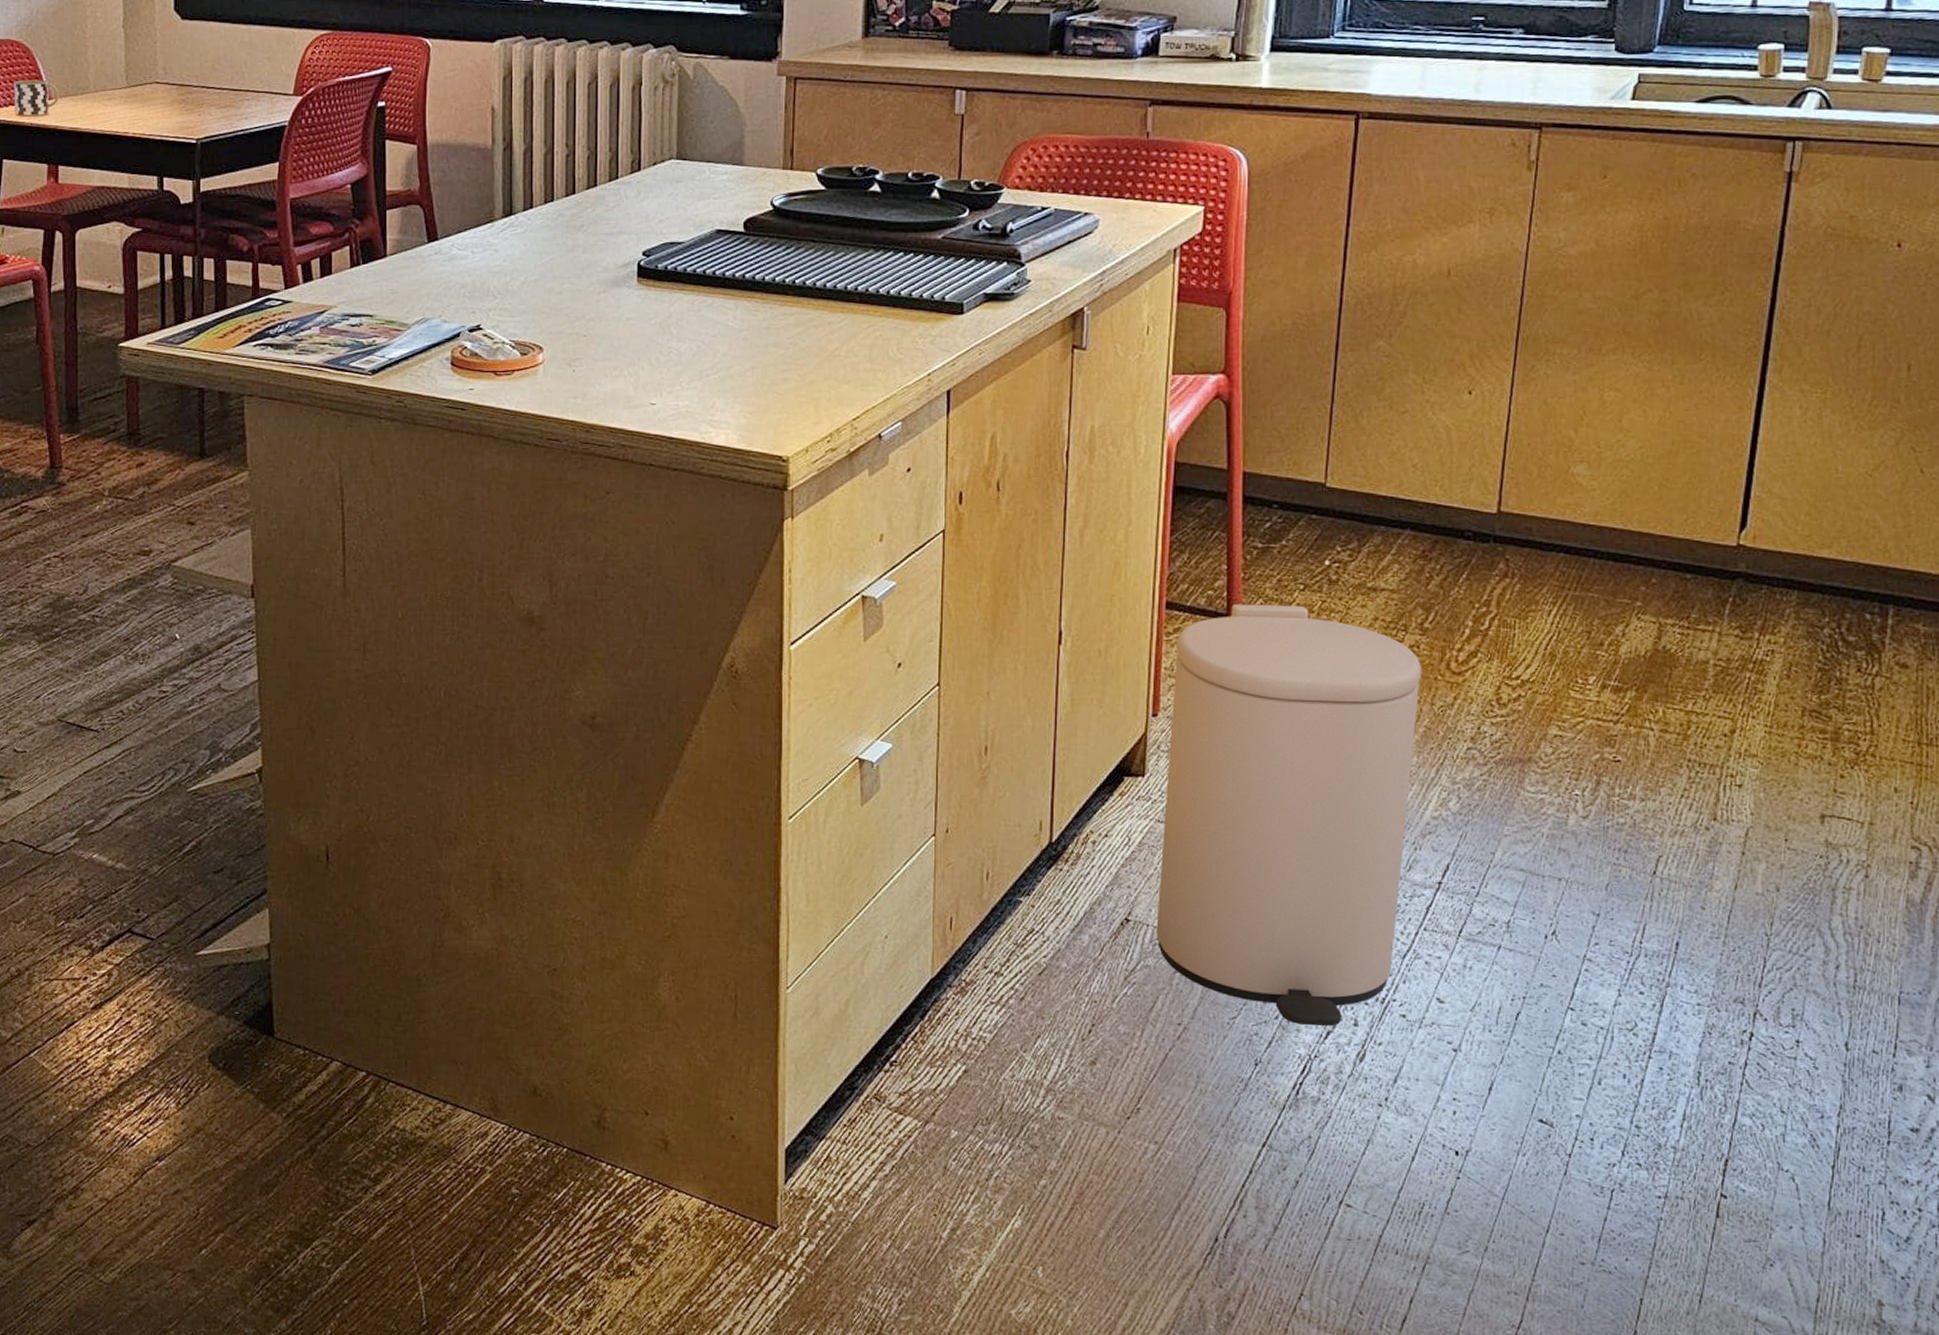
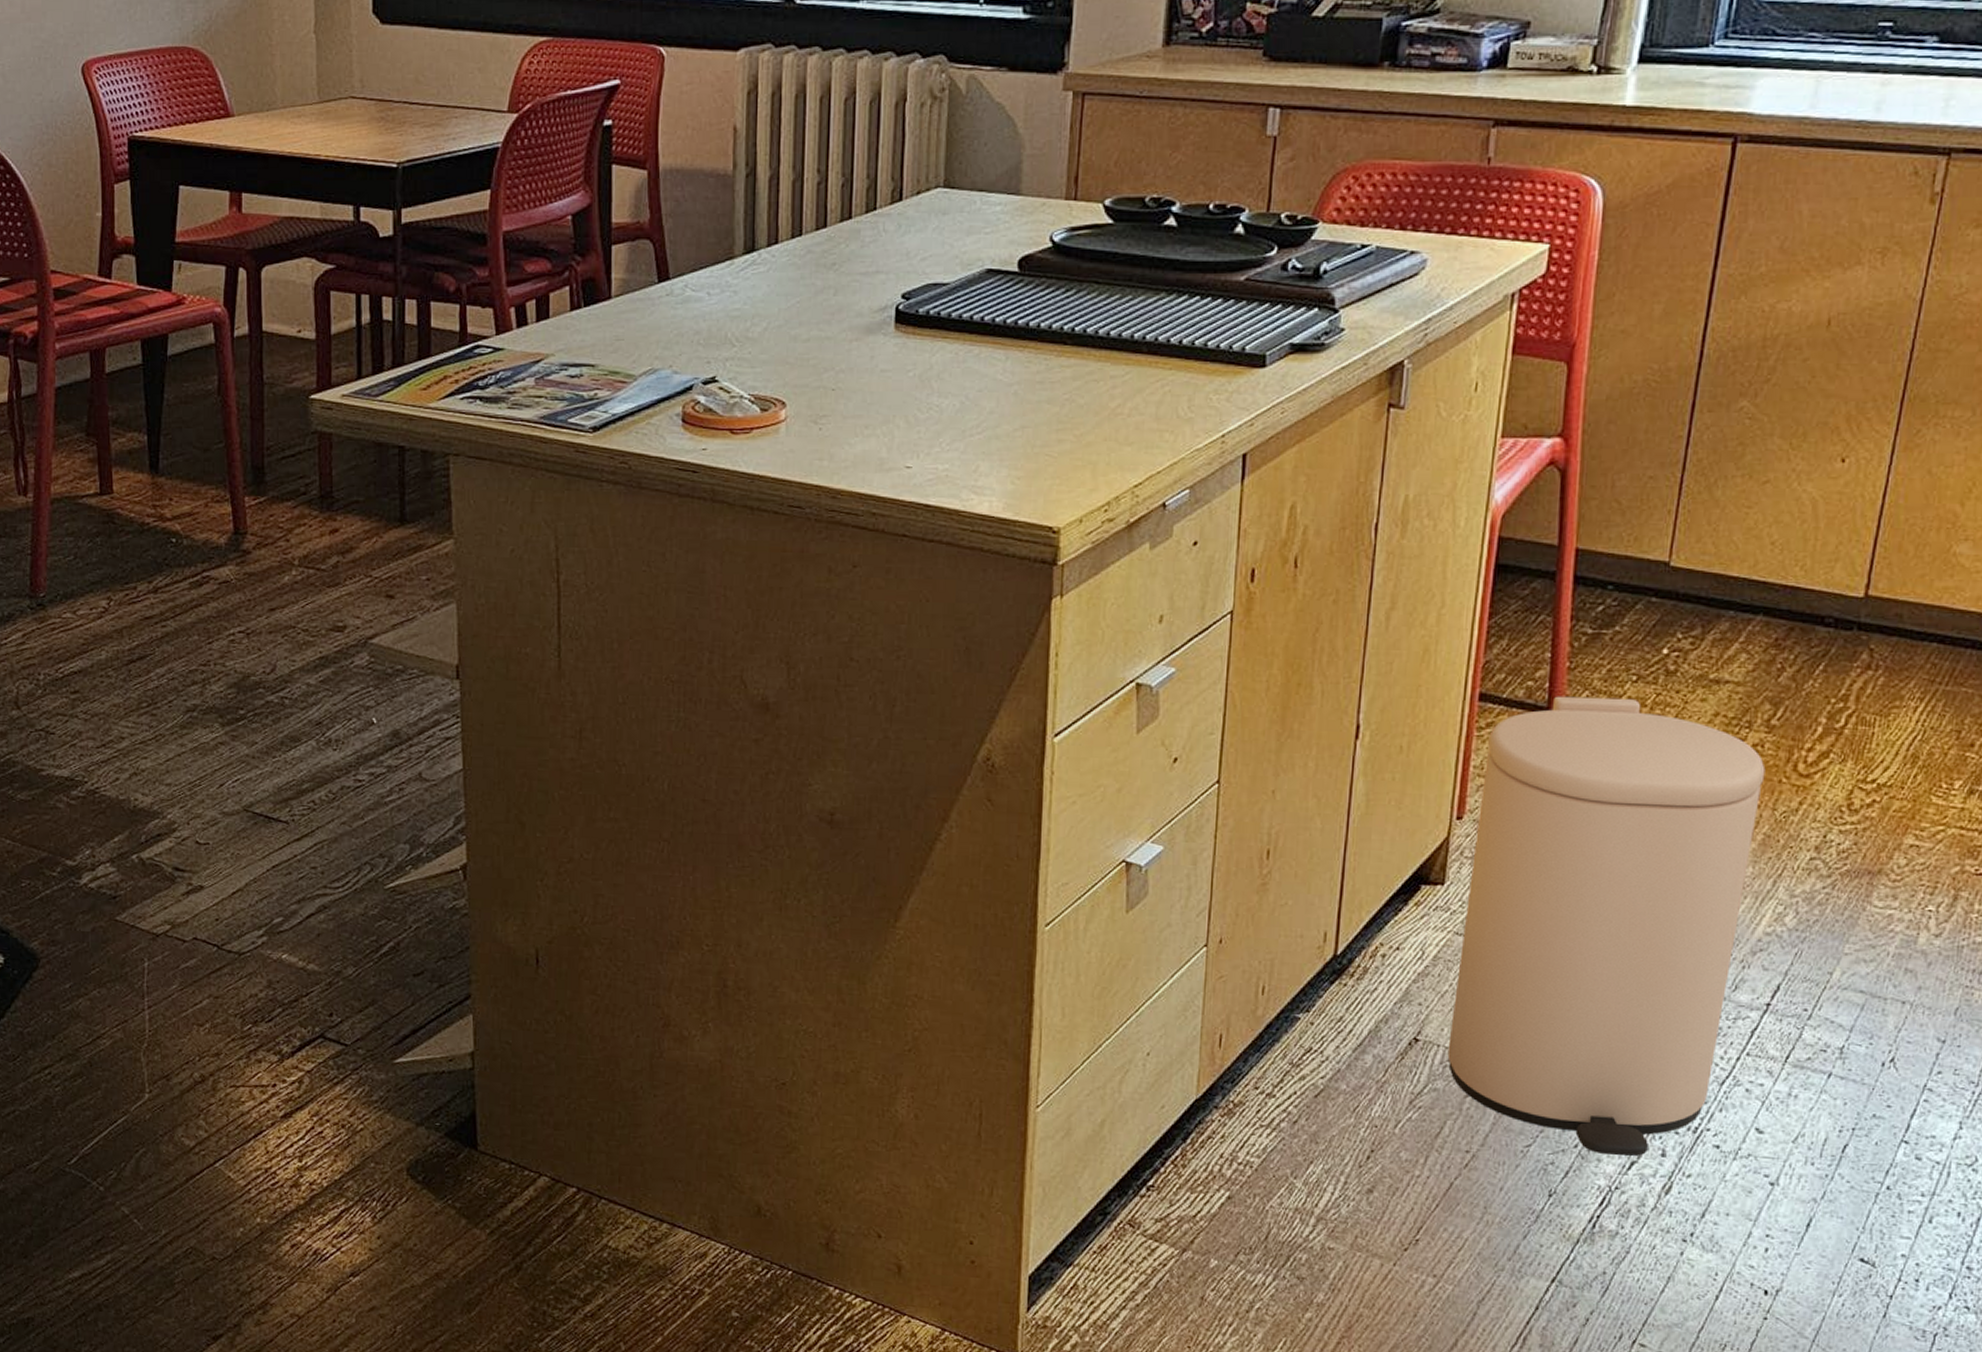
cup: present [14,79,59,117] -> none [191,93,242,137]

